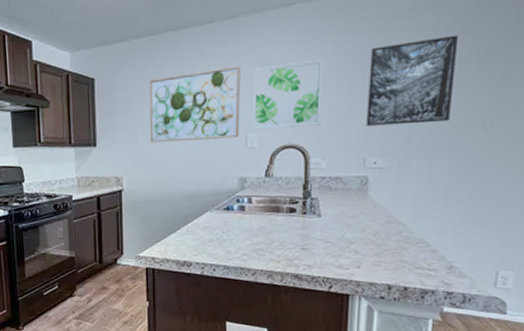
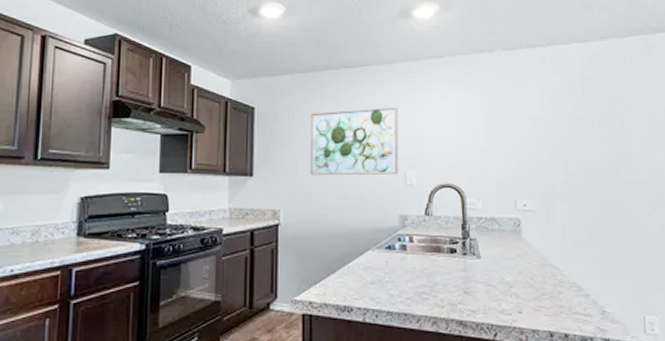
wall art: present [252,58,324,130] -> none [410,105,473,168]
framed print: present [366,35,458,126] -> none [511,95,583,170]

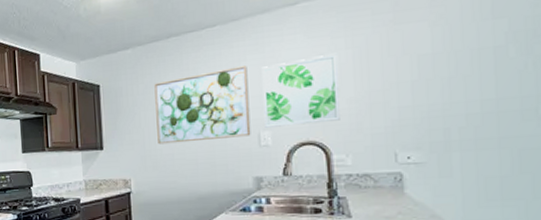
wall art: none [410,105,473,168] -> present [261,52,340,128]

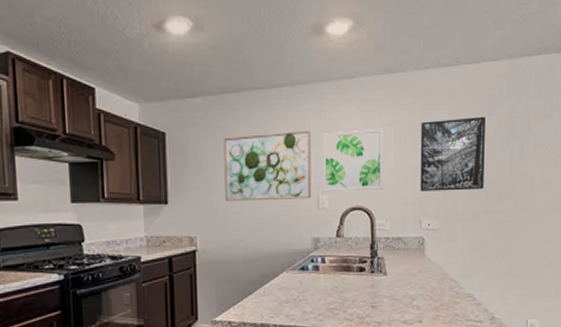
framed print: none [389,20,492,119] -> present [420,116,485,191]

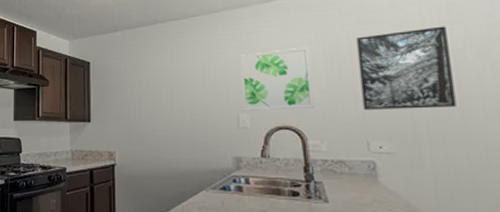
wall art: present [223,130,312,202] -> none [140,53,230,120]

